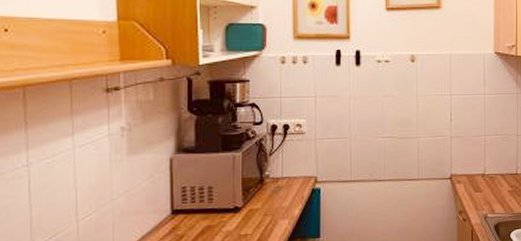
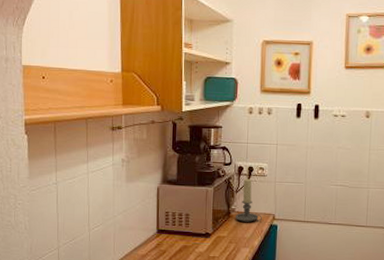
candle holder: none [269,139,302,189] -> present [235,179,262,222]

